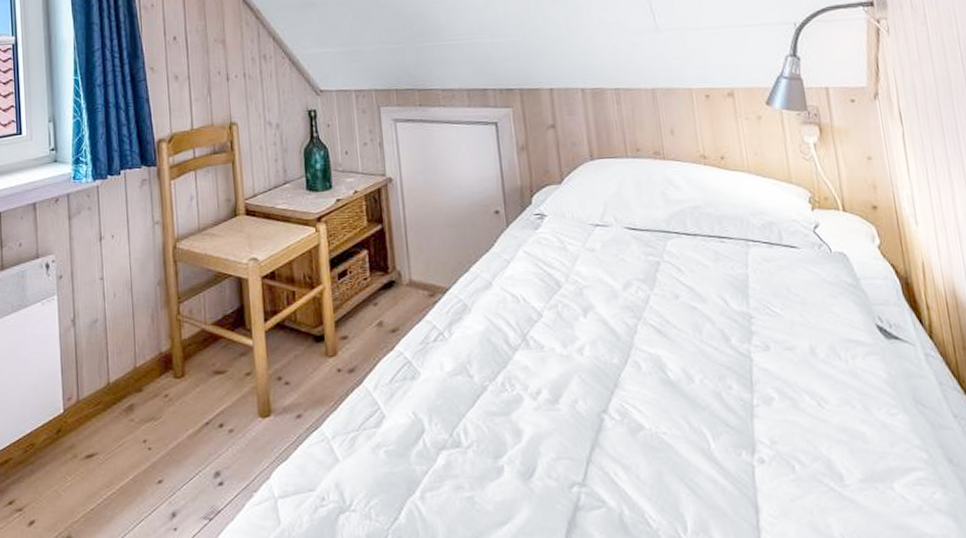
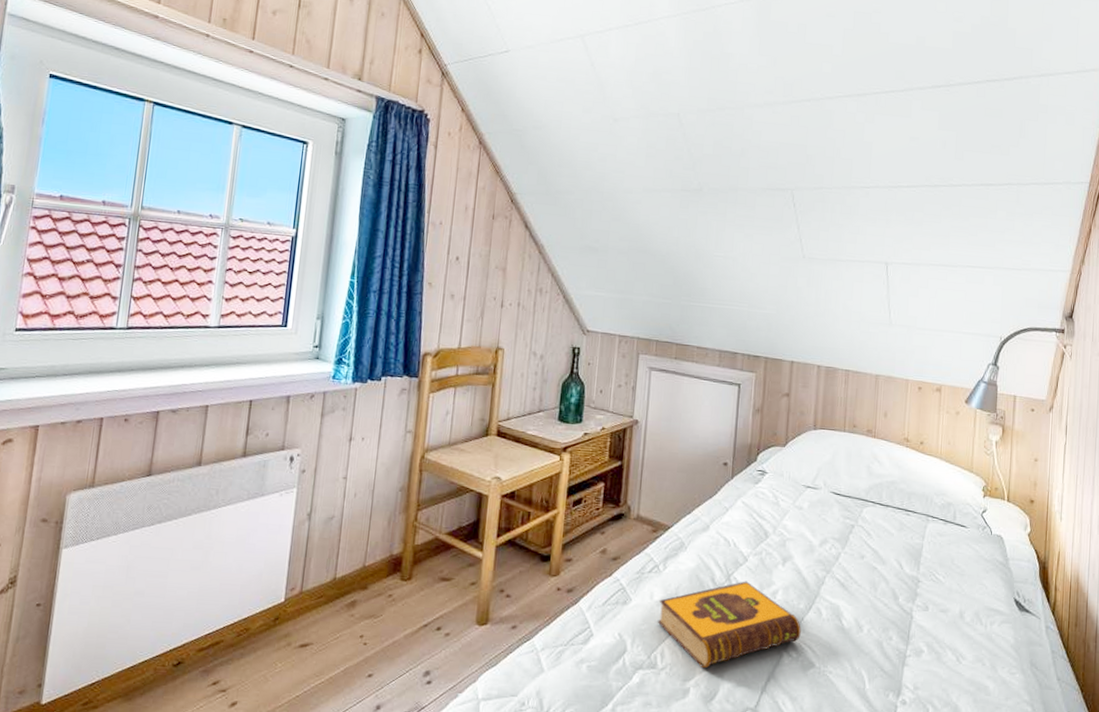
hardback book: none [450,339,621,442] -> present [657,581,801,669]

